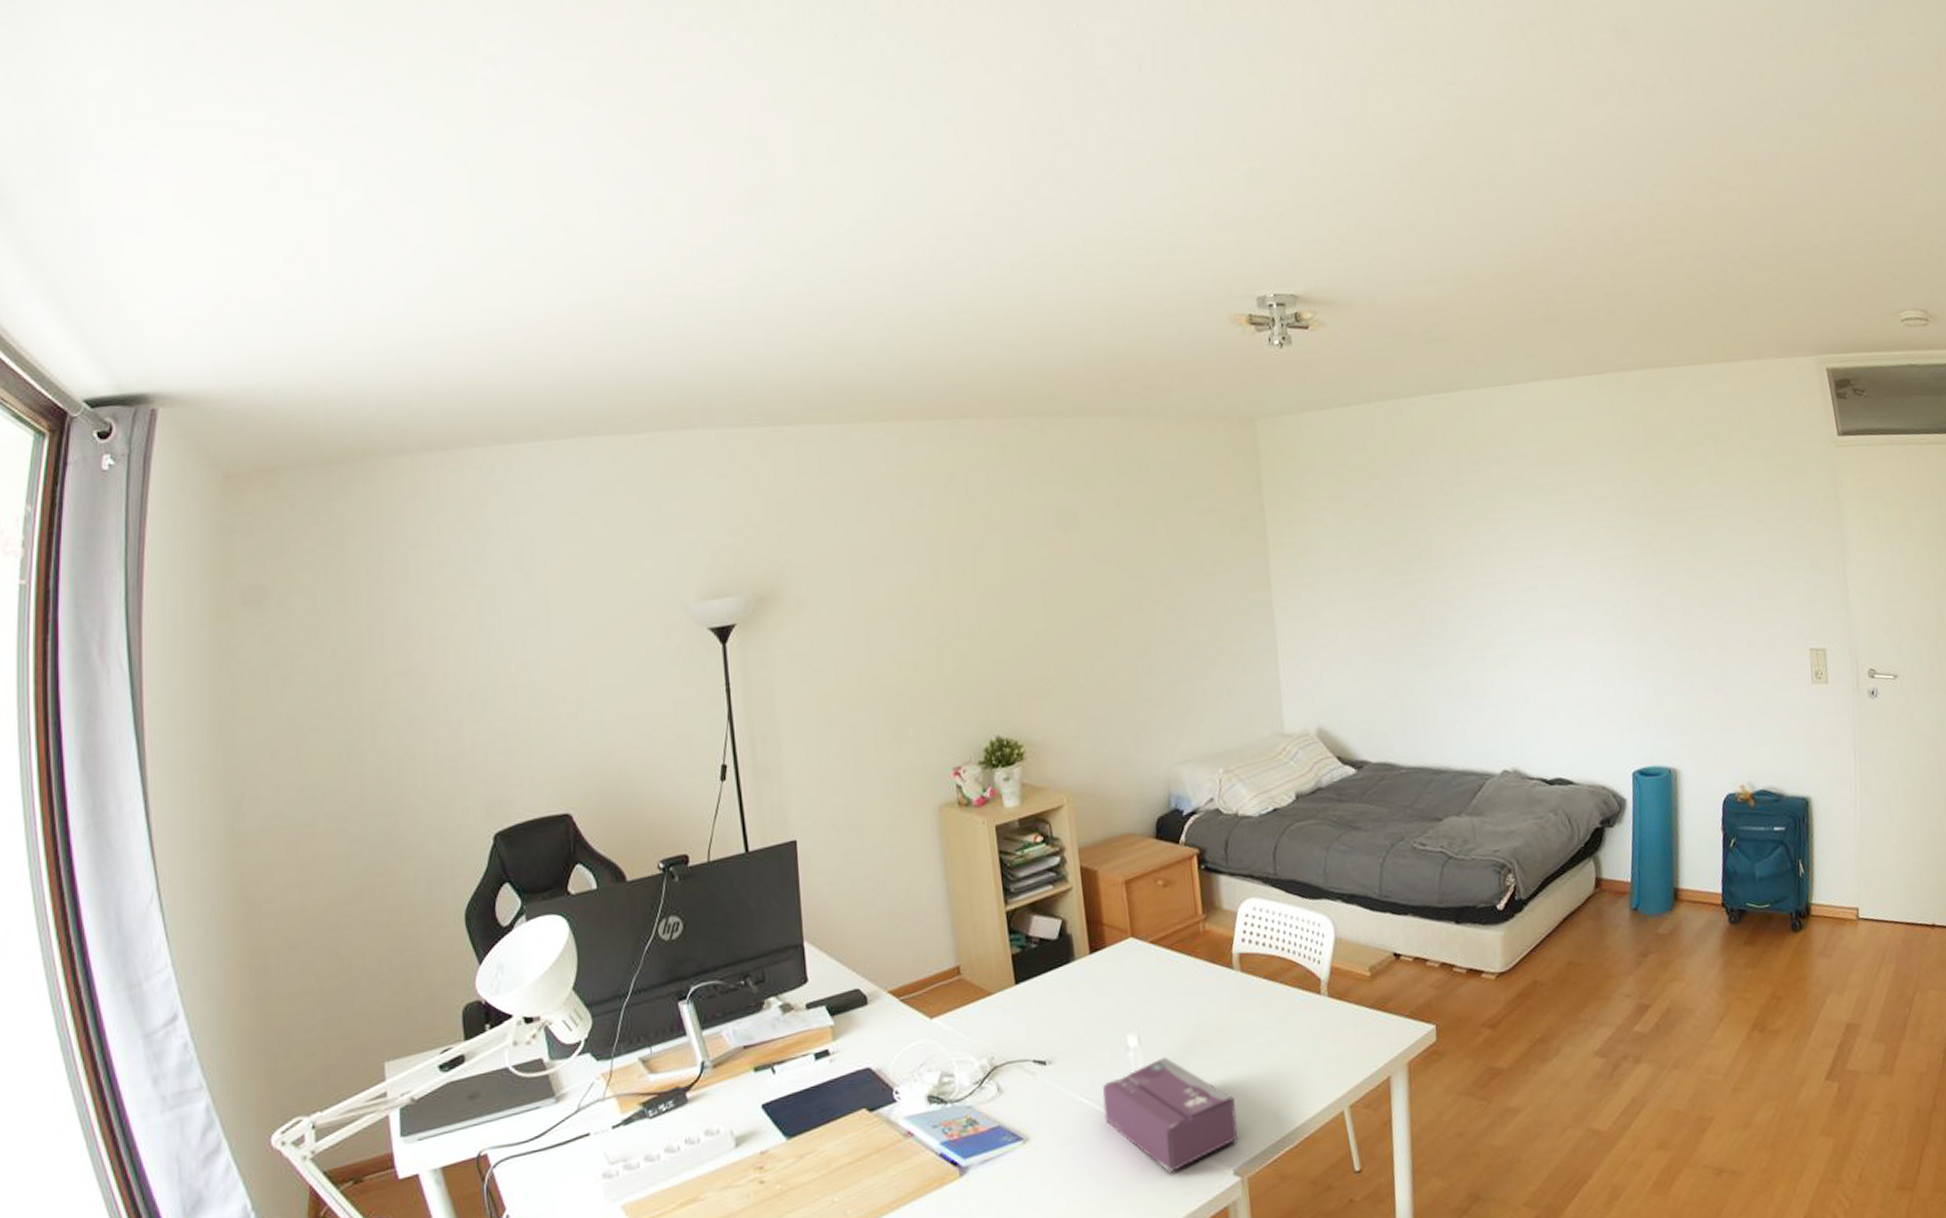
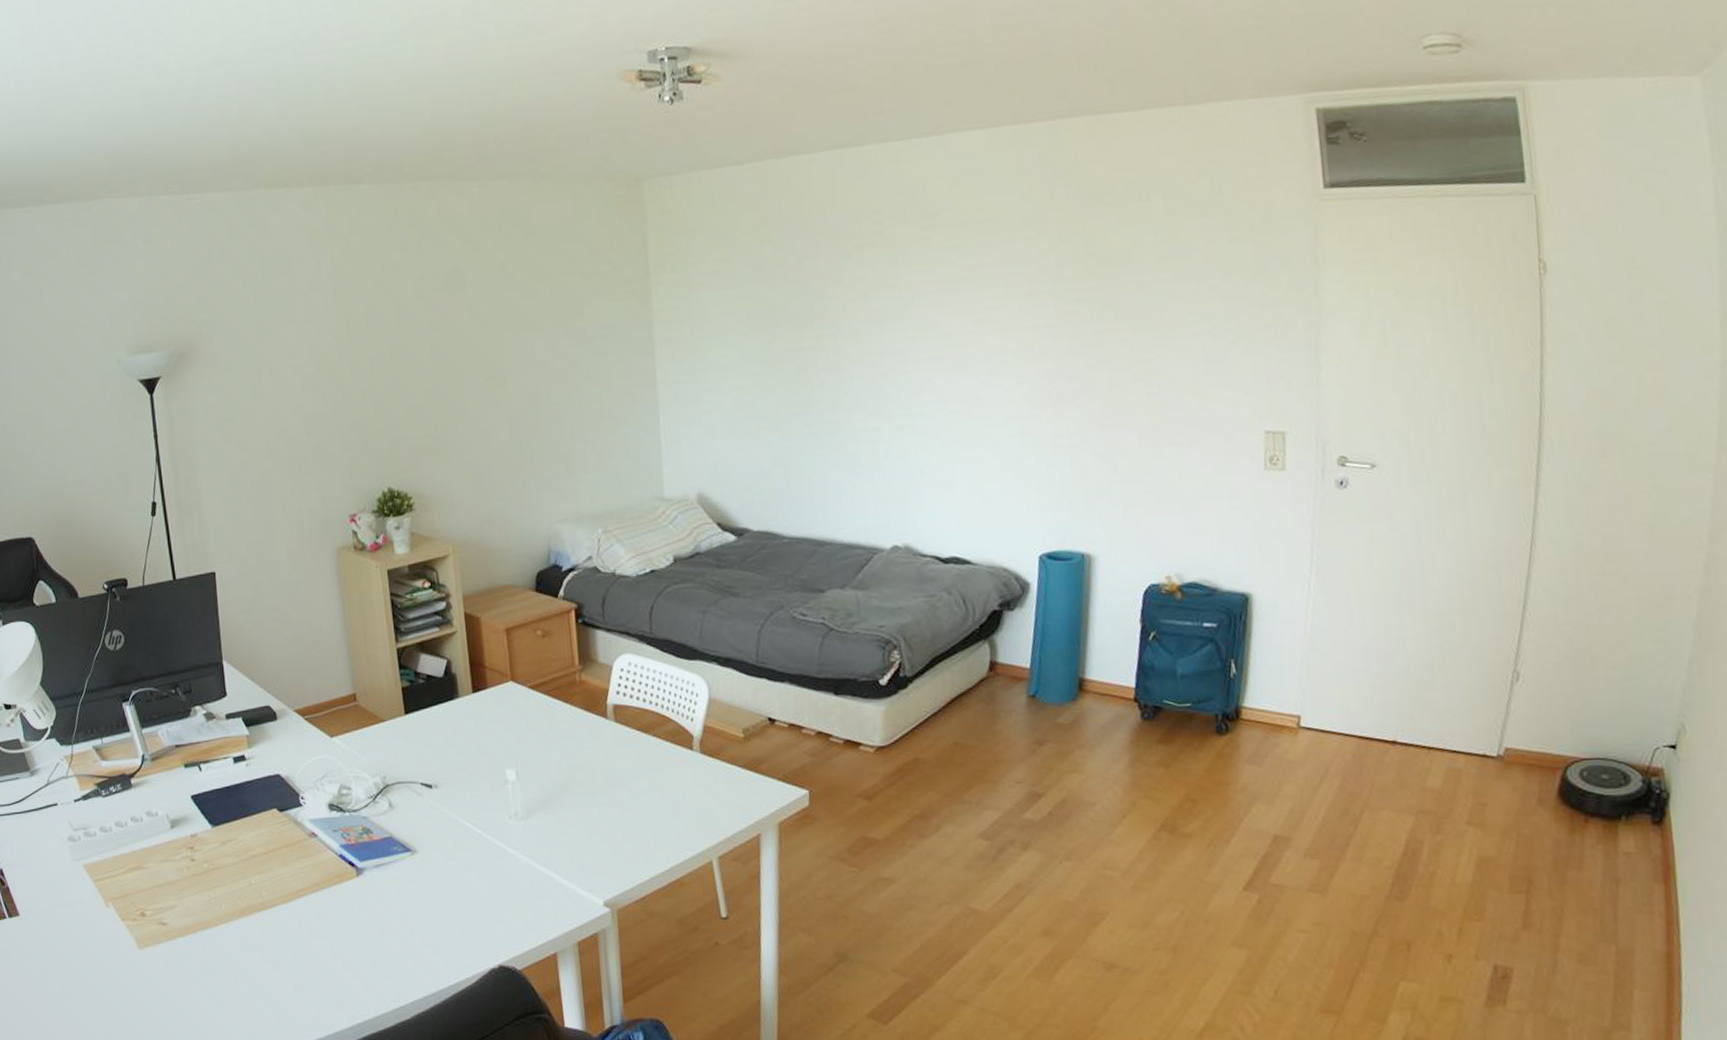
tissue box: present [1102,1057,1239,1172] -> none [483,793,609,896]

